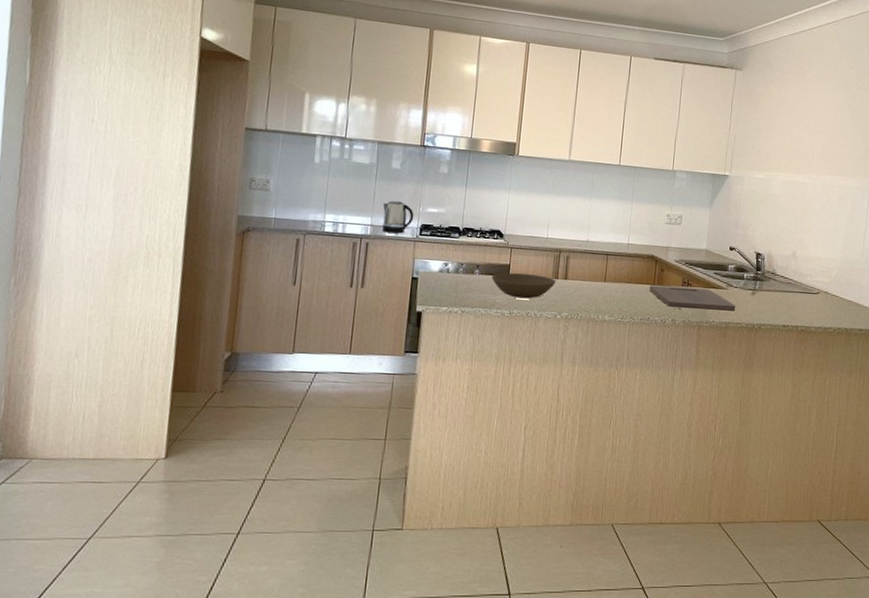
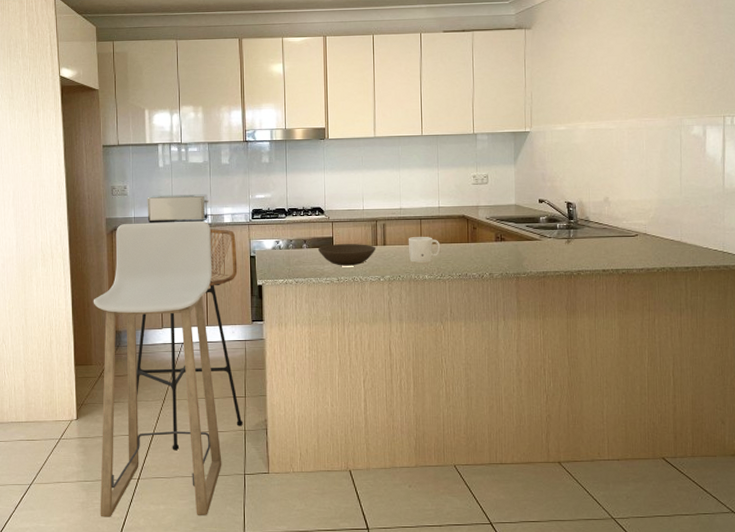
bar stool: none [180,224,369,581] -> present [93,220,222,517]
bar stool: none [250,241,398,501] -> present [136,228,243,451]
toaster: none [291,194,371,232] -> present [147,194,209,224]
kettle: present [381,200,414,234] -> none [219,191,245,220]
mug: none [590,273,625,303] -> present [408,237,441,264]
cutting board: present [649,285,736,312] -> none [464,242,552,263]

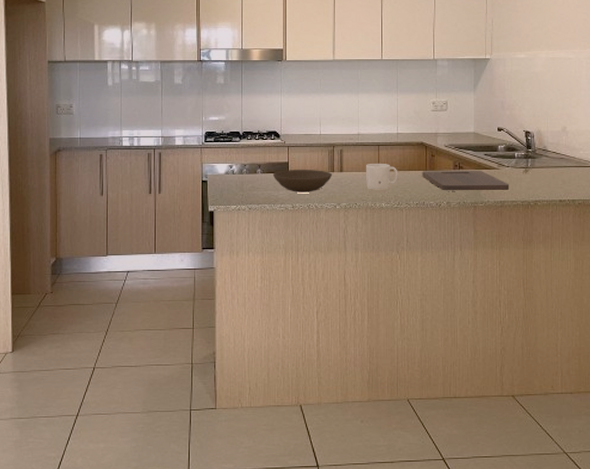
bar stool: present [93,220,222,517] -> none [33,142,167,457]
bar stool: present [136,228,243,451] -> none [78,151,190,385]
toaster: present [147,194,209,224] -> none [94,115,160,145]
cutting board: none [464,242,552,263] -> present [422,171,510,191]

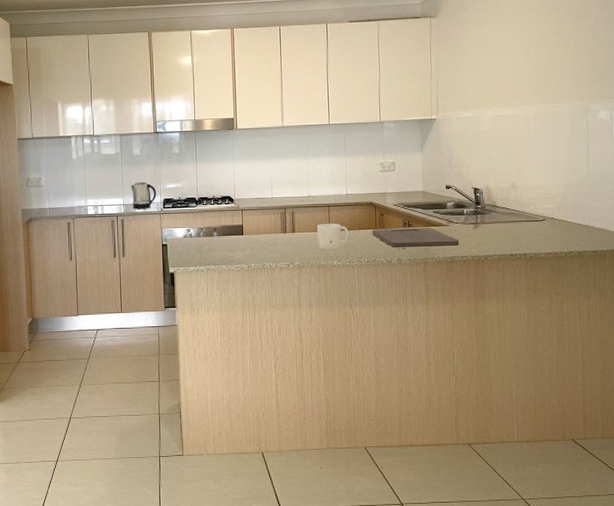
kettle: none [171,112,198,142] -> present [131,181,157,209]
bowl: present [272,170,333,193] -> none [228,231,286,253]

